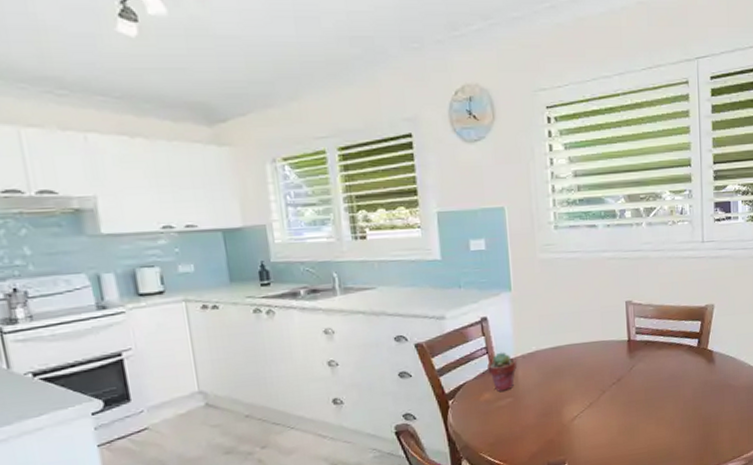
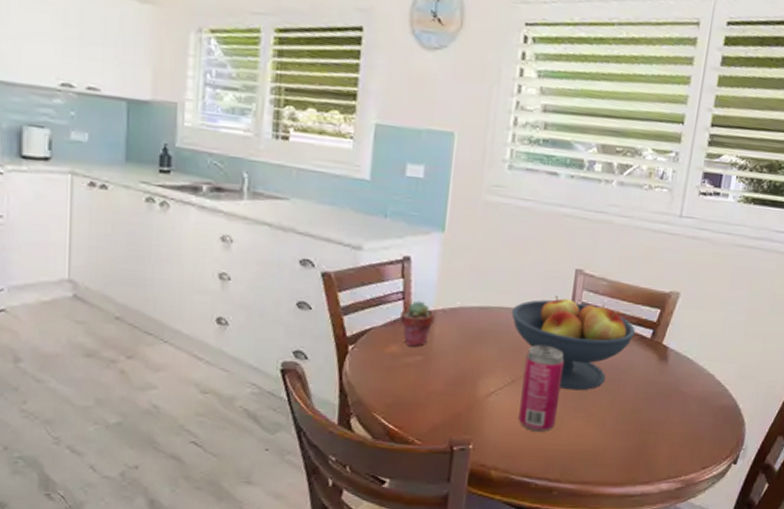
fruit bowl: none [579,325,684,402] -> present [511,295,636,391]
beverage can: none [598,368,633,442] -> present [518,344,565,432]

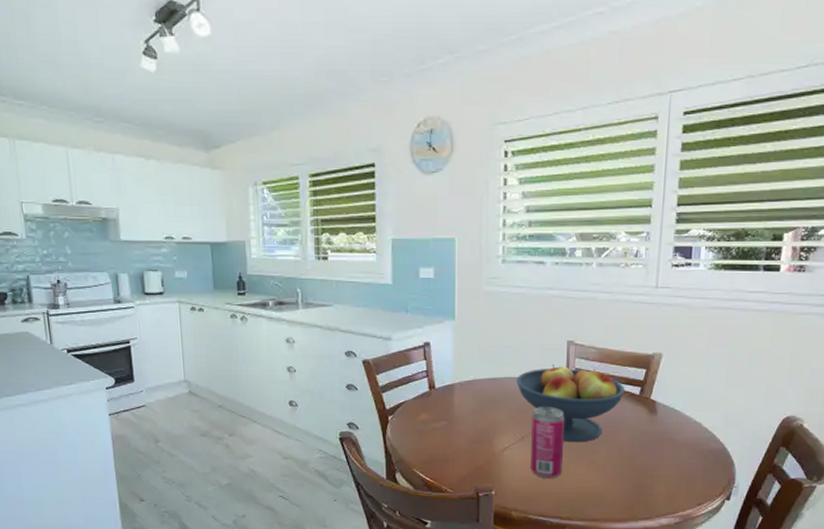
potted succulent: present [400,300,435,347] -> none [427,377,453,414]

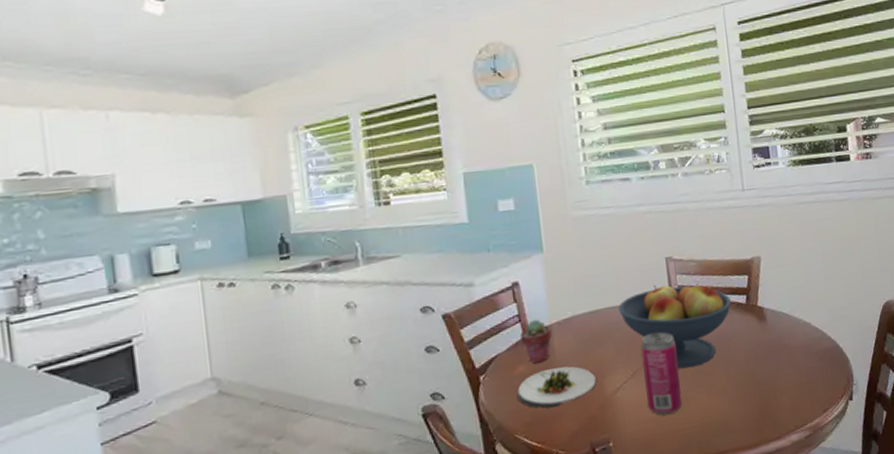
salad plate: none [418,421,487,453] -> present [517,366,596,409]
potted succulent: none [427,377,453,414] -> present [520,319,552,364]

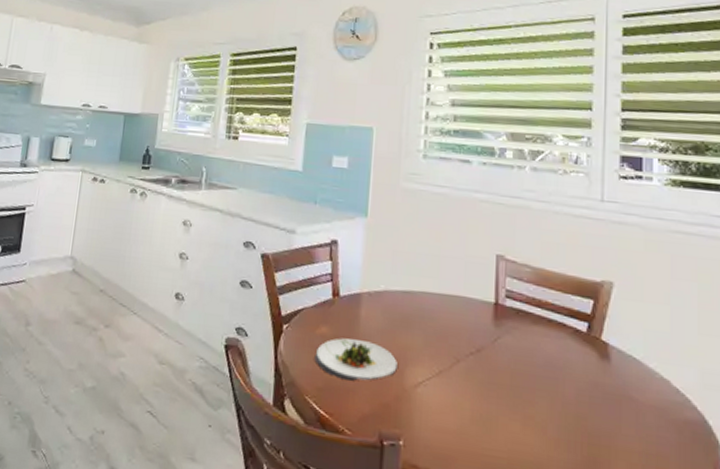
potted succulent: present [520,319,552,364] -> none [329,282,361,329]
fruit bowl: present [618,283,732,369] -> none [435,281,569,388]
beverage can: present [641,332,683,415] -> none [449,333,493,433]

